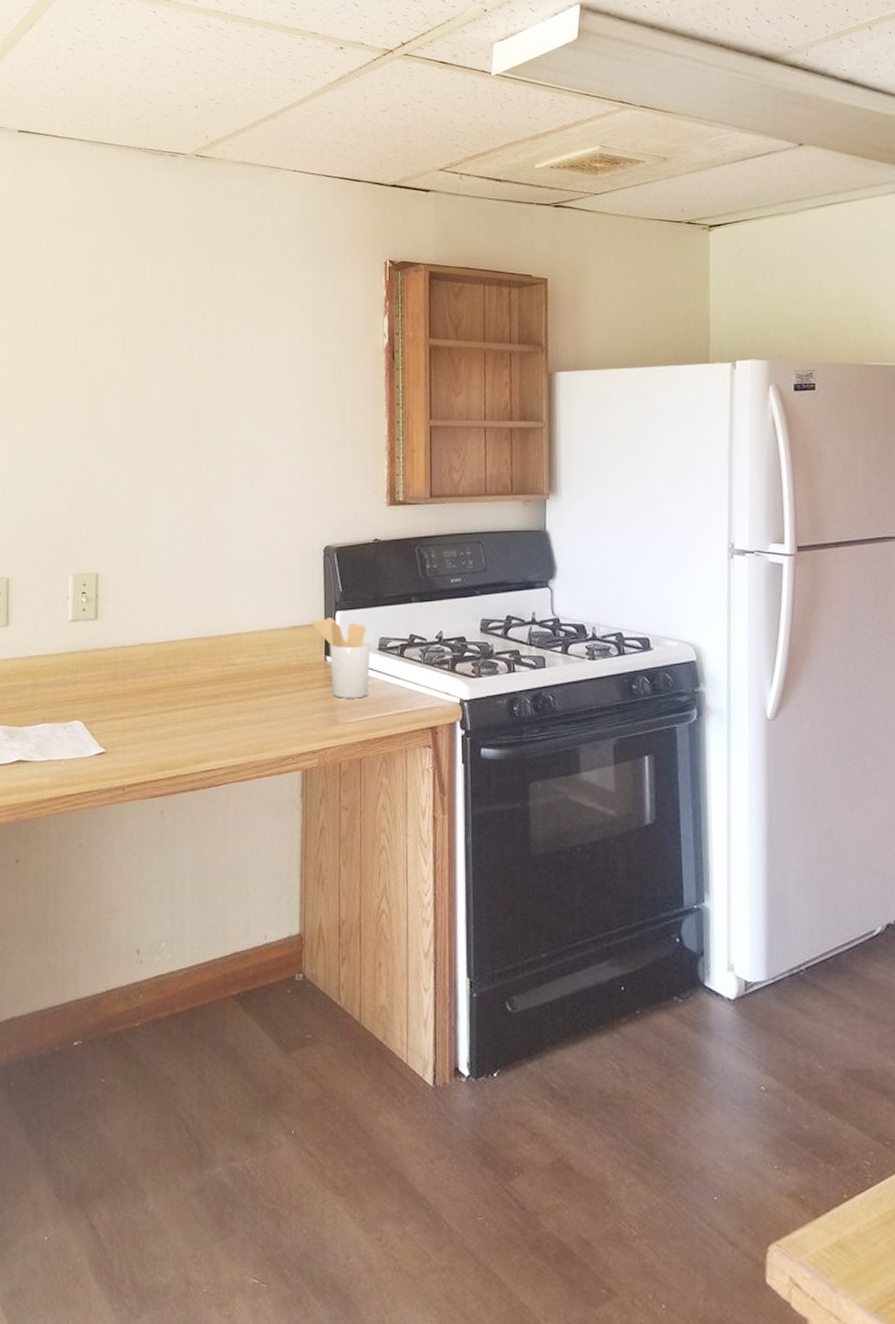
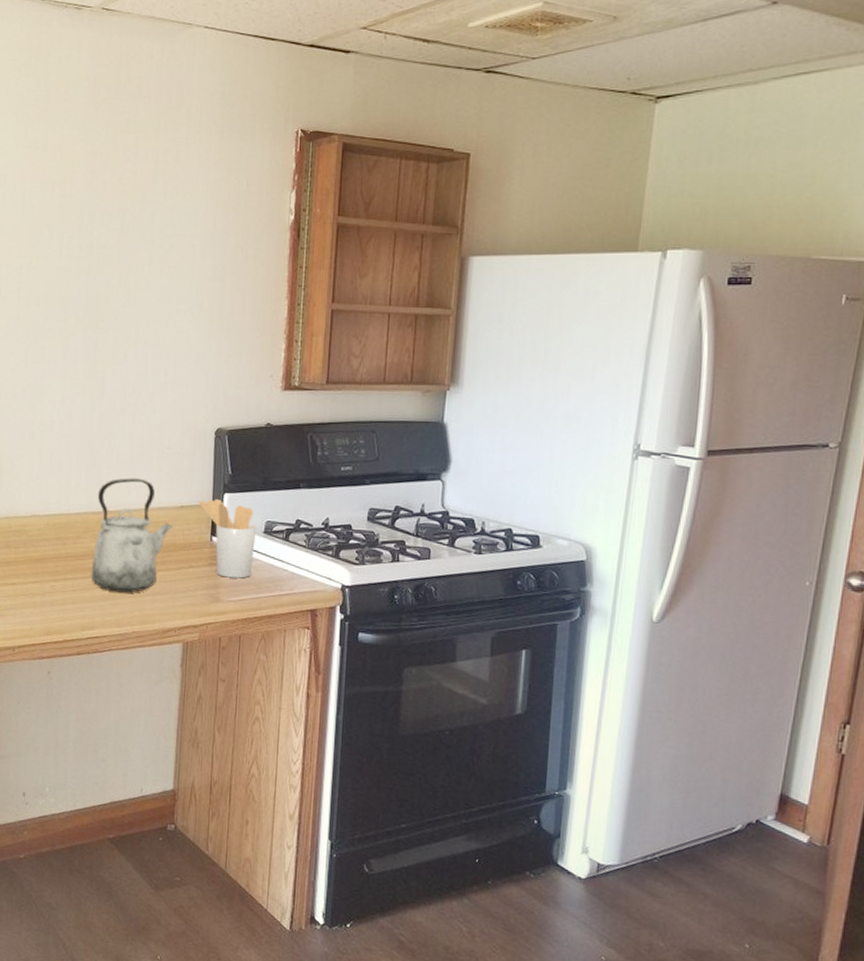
kettle: none [203,600,286,721] -> present [91,478,173,593]

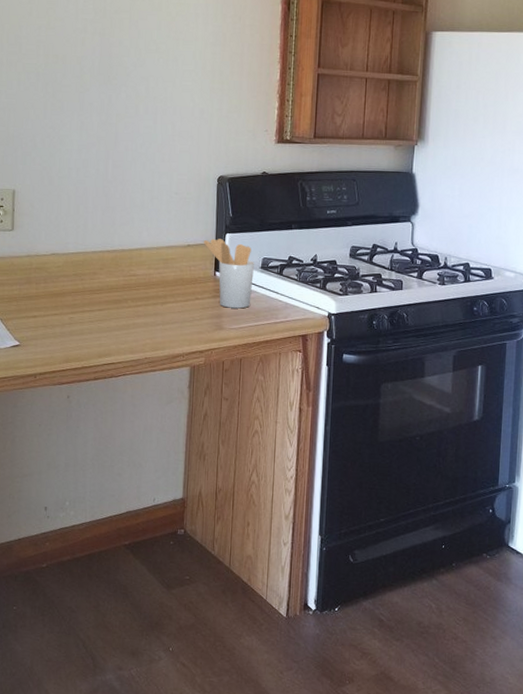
kettle: present [91,478,173,593] -> none [106,220,181,323]

